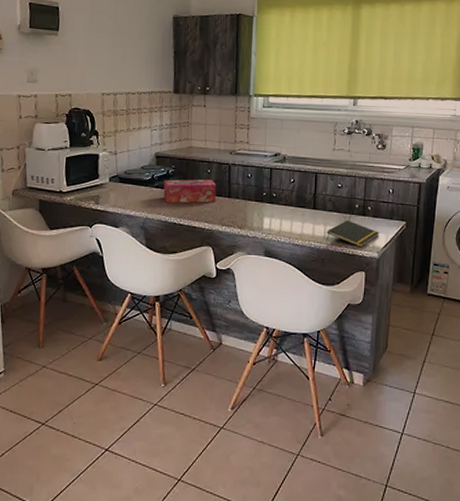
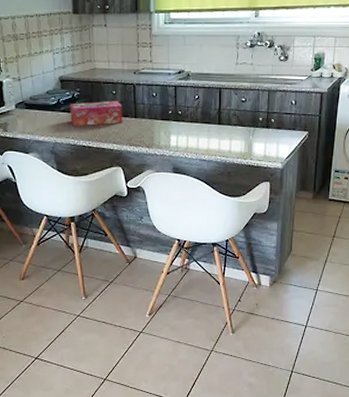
notepad: present [326,219,380,248] -> none [231,133,283,159]

